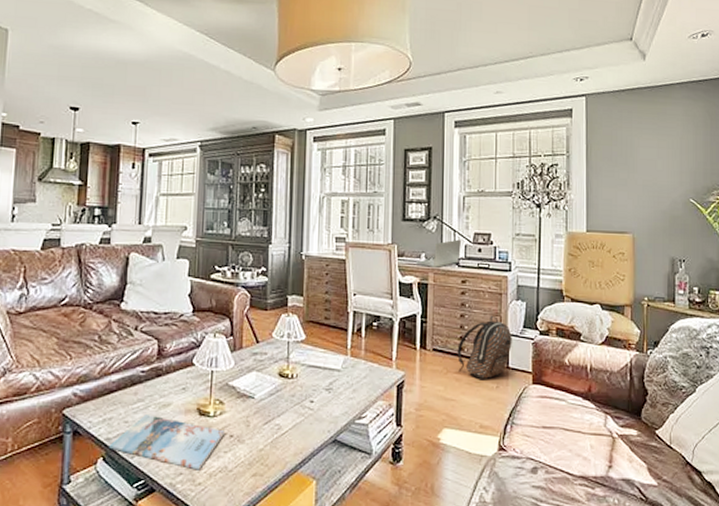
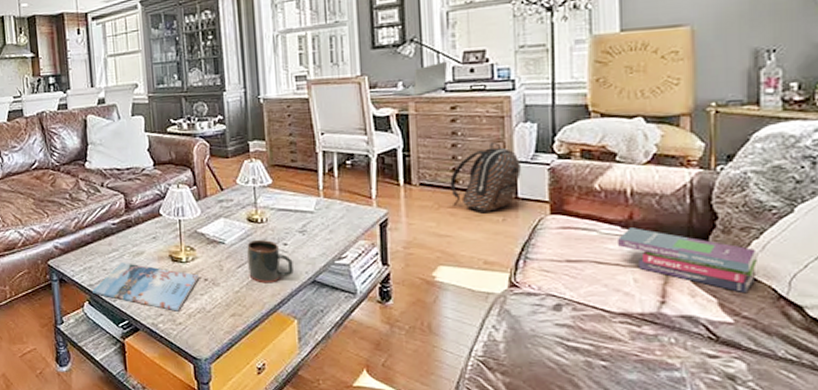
mug: none [273,395,317,442] -> present [246,239,294,284]
books: none [580,399,673,460] -> present [618,228,757,294]

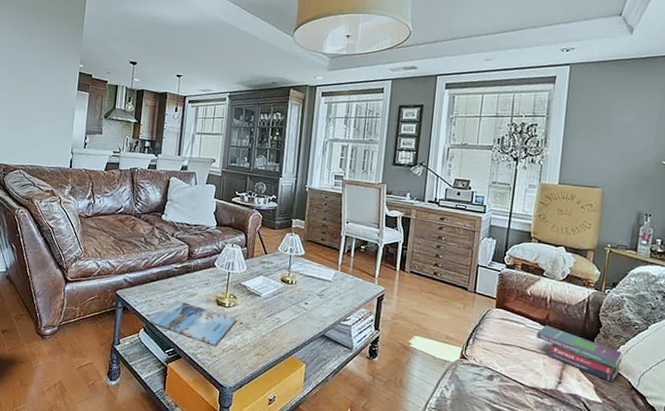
mug: present [246,239,294,284] -> none [275,296,310,333]
laptop: present [391,61,448,96] -> none [401,183,443,206]
backpack: present [450,141,521,214] -> none [431,248,481,301]

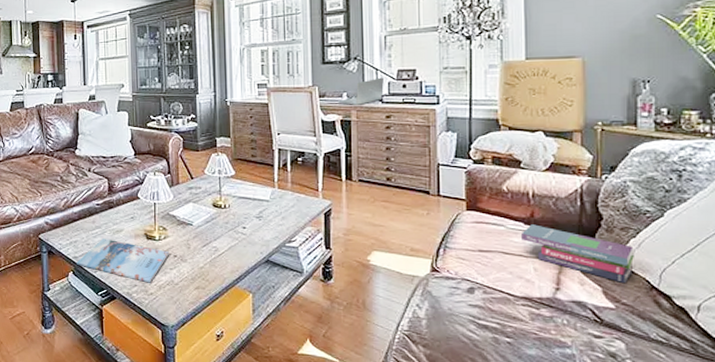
laptop: none [401,183,443,206] -> present [337,77,384,105]

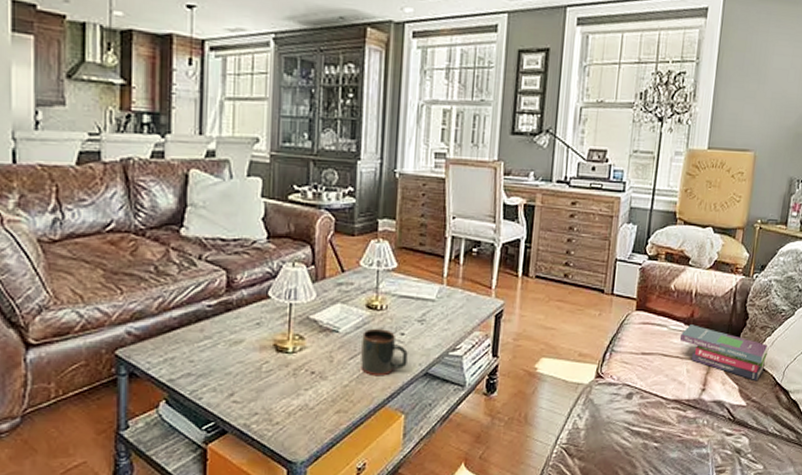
magazine: present [77,239,170,283] -> none [172,353,306,410]
mug: none [210,222,250,261] -> present [360,328,408,376]
laptop: present [337,77,384,105] -> none [522,156,574,188]

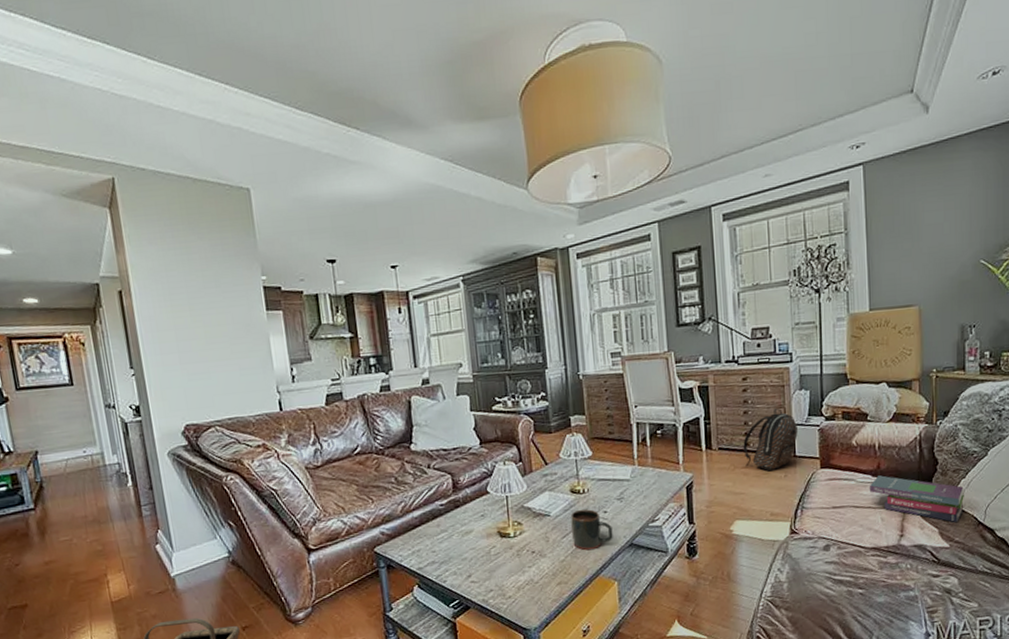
backpack: none [561,239,620,308] -> present [743,408,798,472]

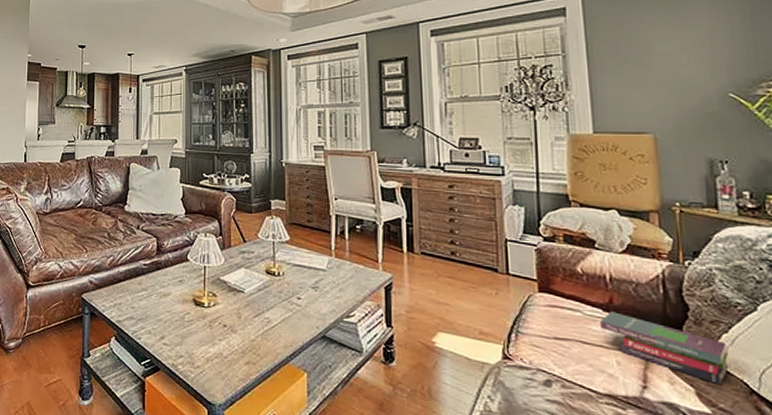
mug: present [570,509,613,550] -> none [263,291,305,335]
backpack: present [743,408,798,472] -> none [448,220,511,286]

